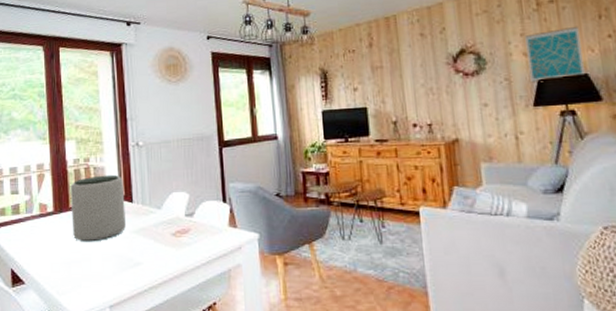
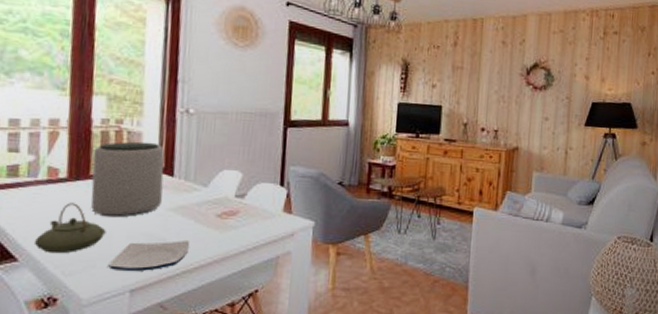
teapot: none [34,232,86,276] -> present [33,203,106,254]
plate: none [90,259,152,288] -> present [108,241,189,271]
wall art: present [525,26,585,83] -> none [586,59,632,105]

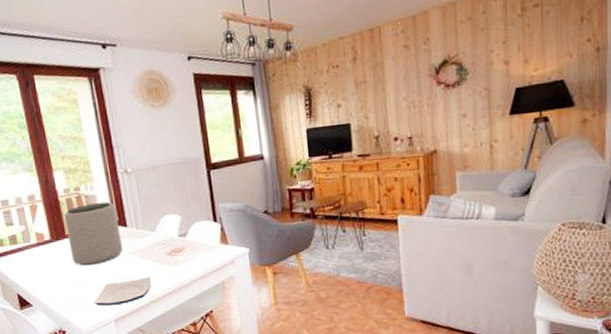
teapot: present [33,203,106,254] -> none [39,258,88,298]

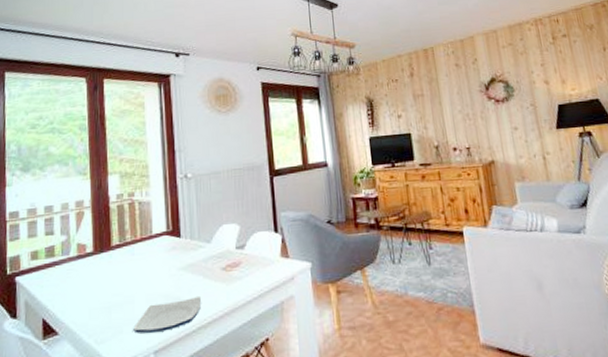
plant pot: present [63,201,123,266] -> none [112,209,173,283]

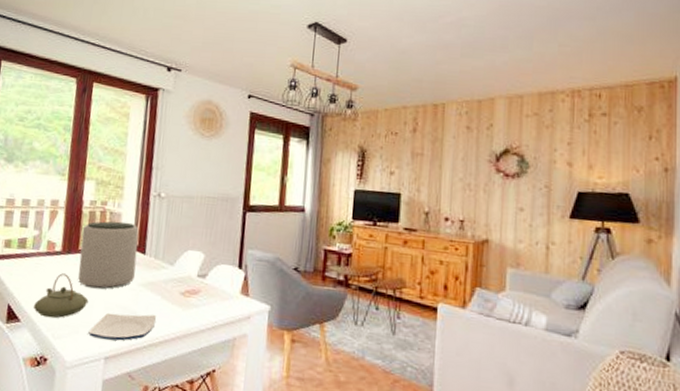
teapot: none [70,274,129,324] -> present [33,273,89,318]
plant pot: none [112,209,173,283] -> present [78,221,139,289]

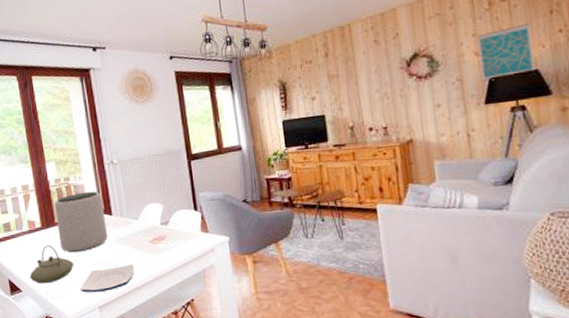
wall art: none [570,143,627,195] -> present [477,22,535,82]

